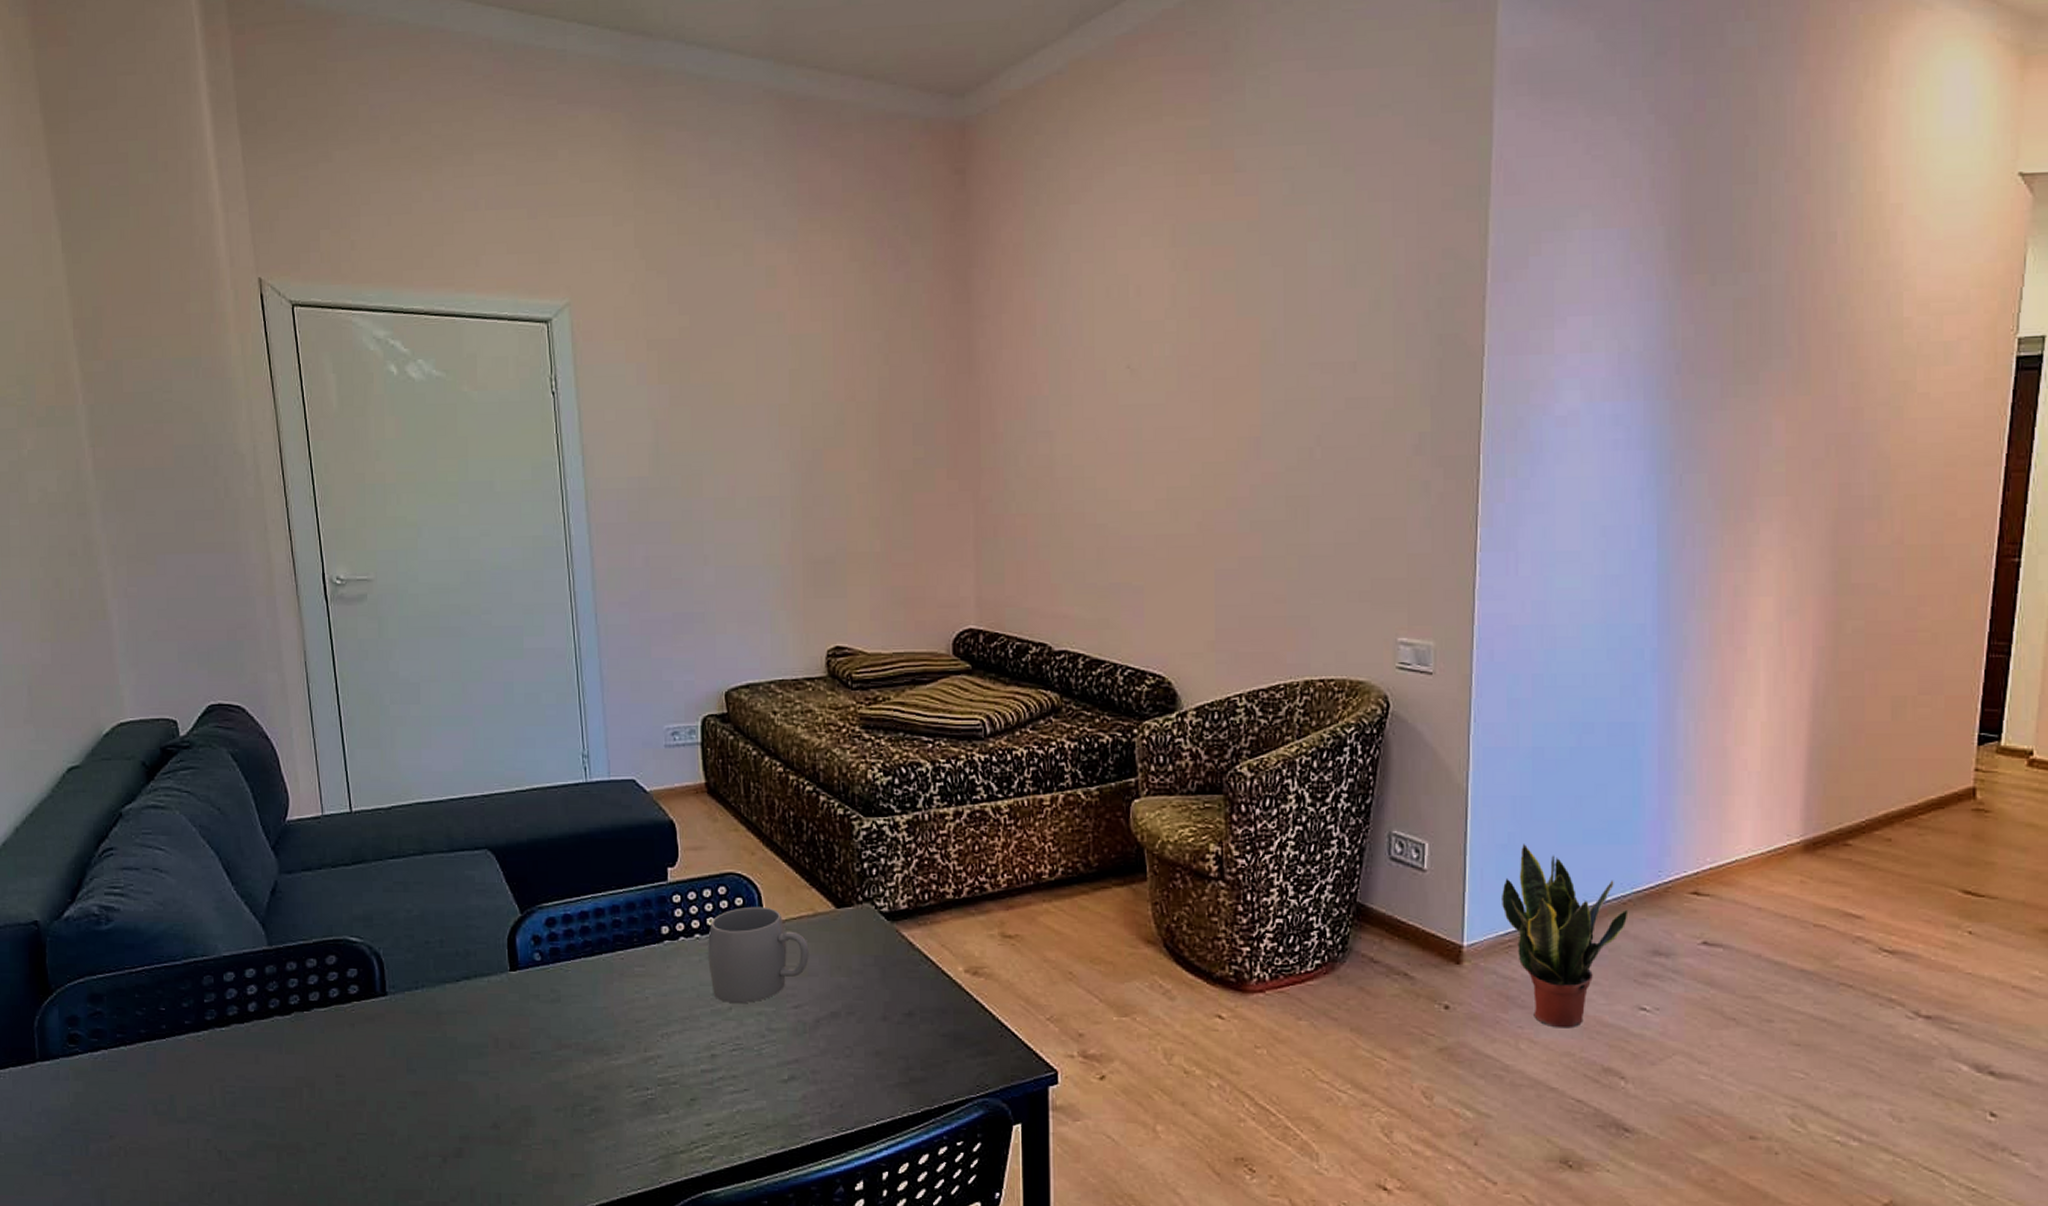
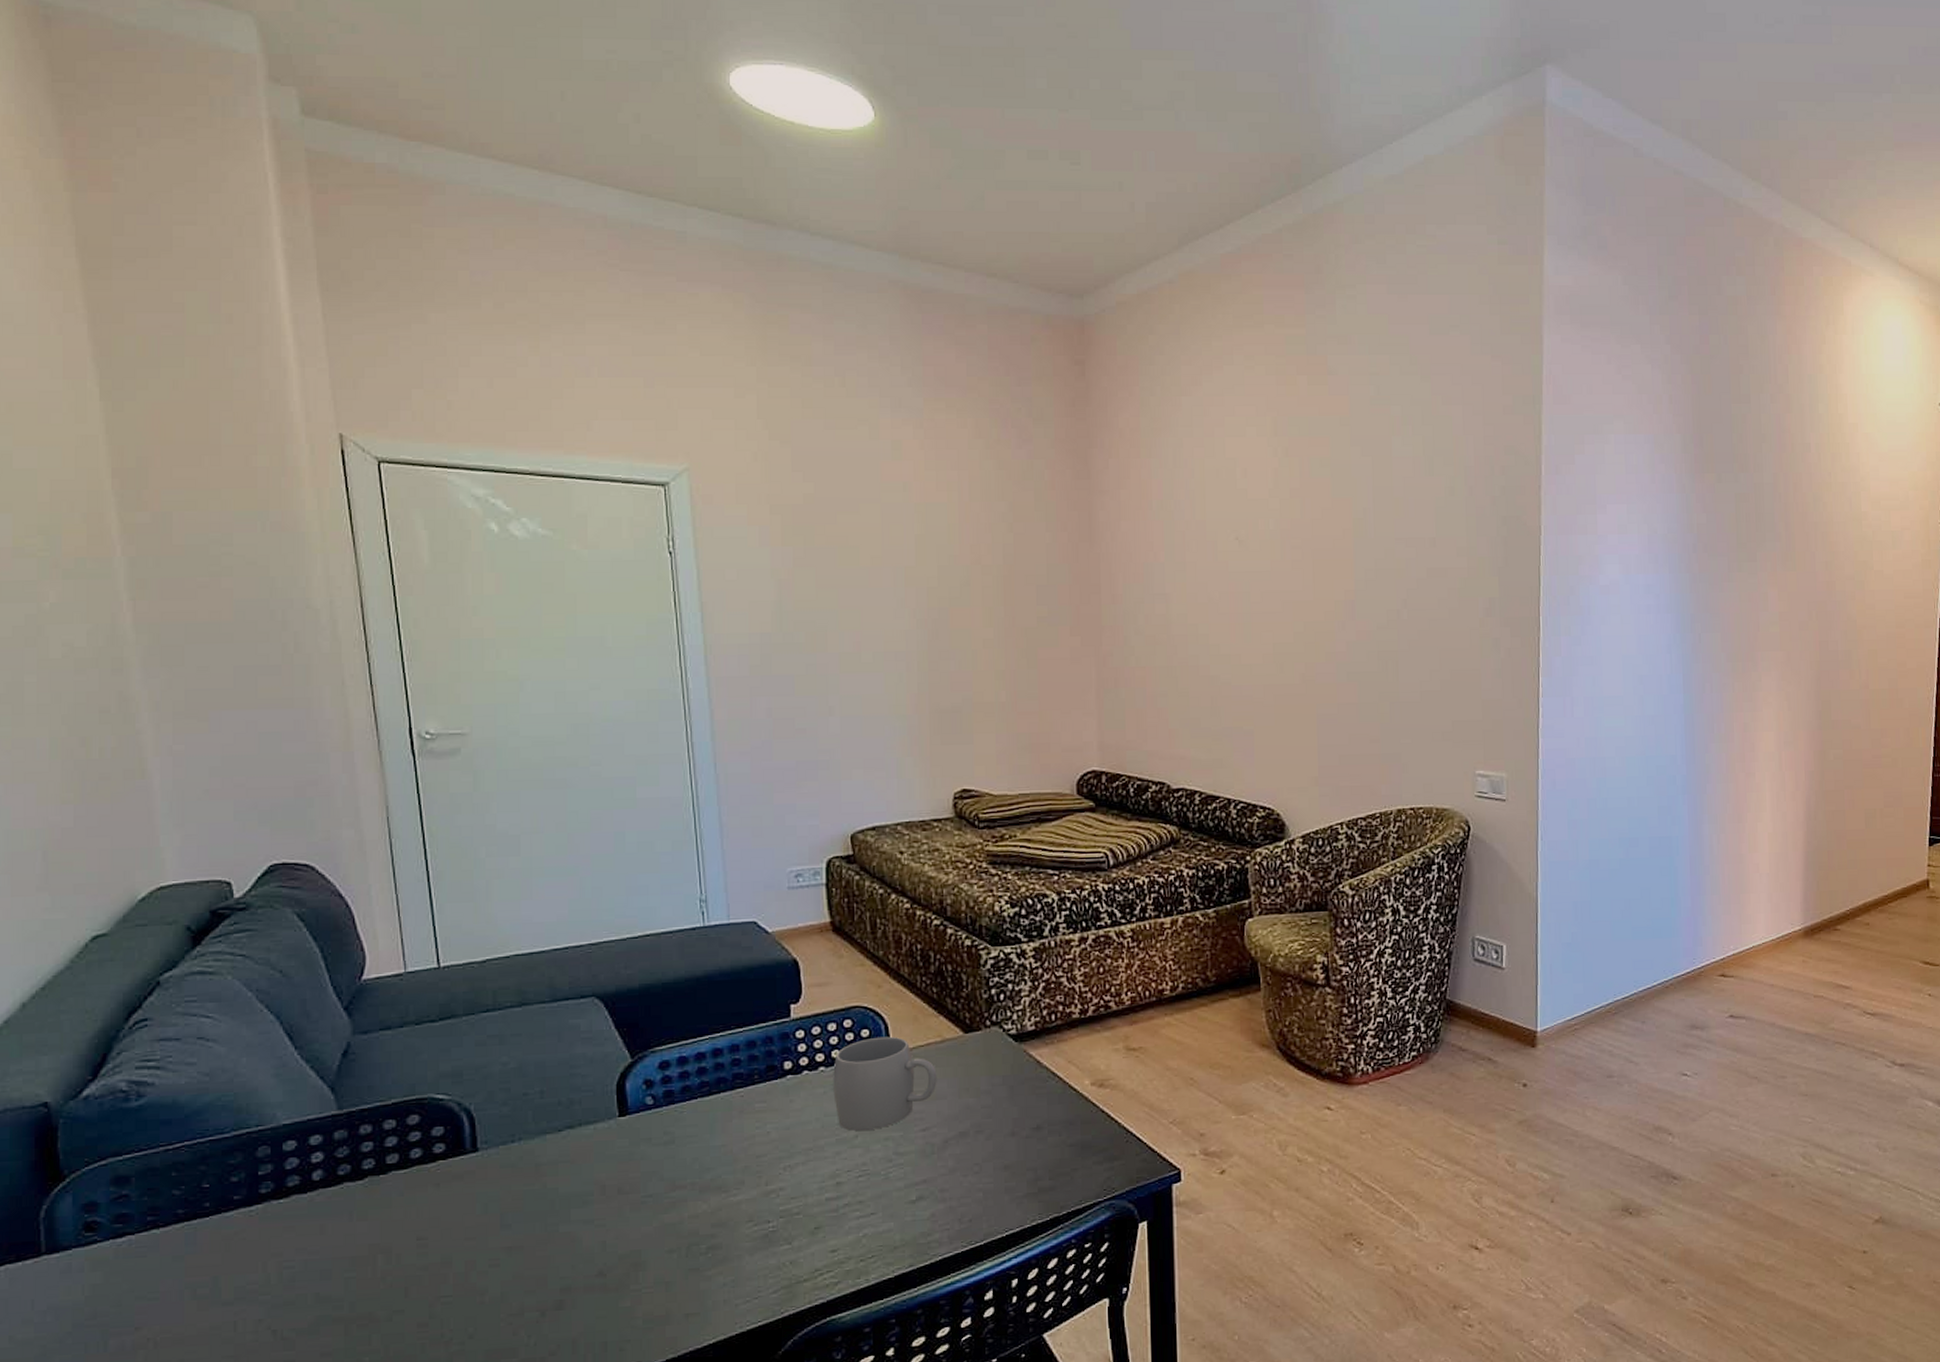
potted plant: present [1502,844,1629,1029] -> none [1568,942,1671,1096]

